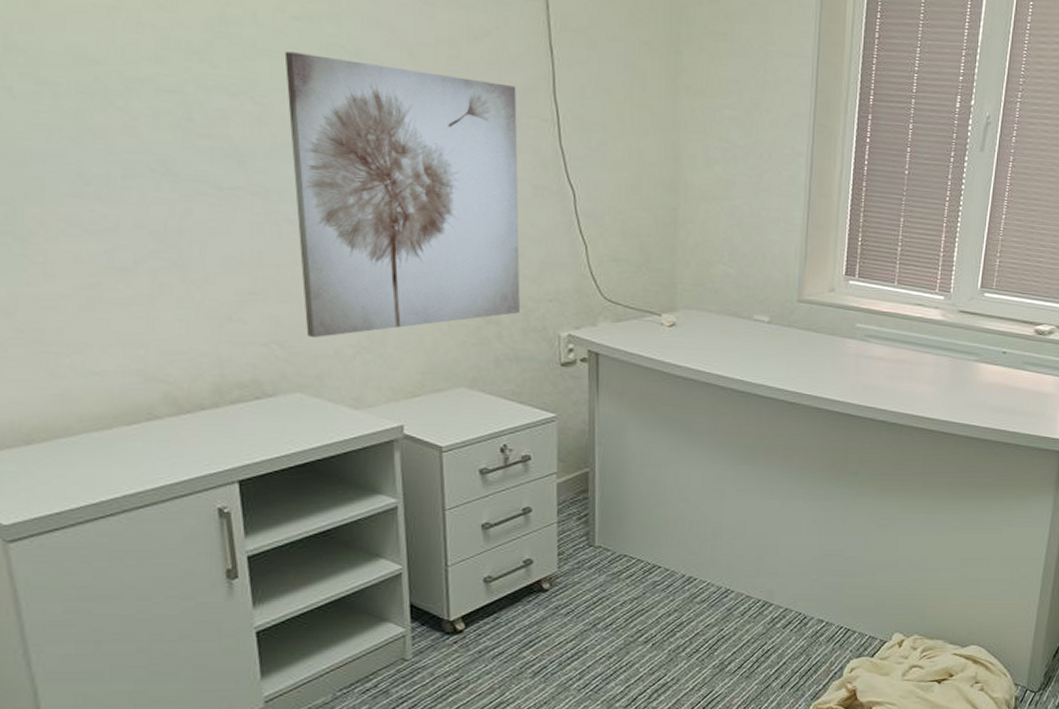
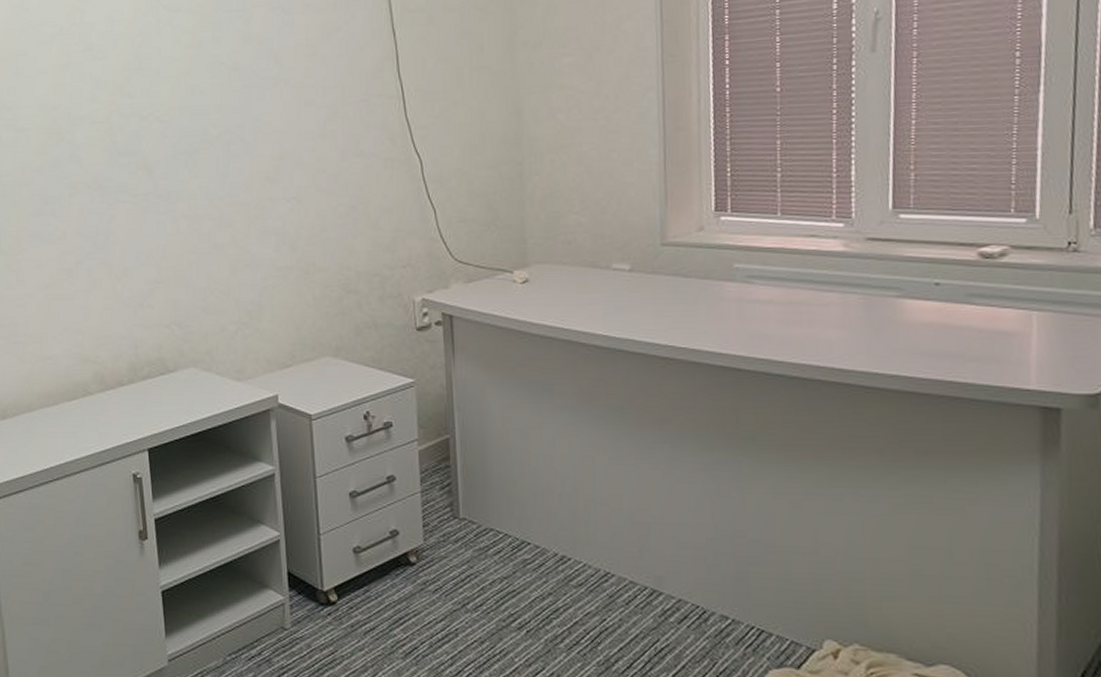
wall art: present [284,51,520,338] -> none [180,70,376,318]

